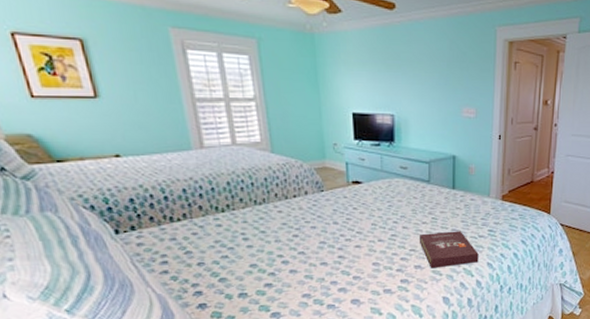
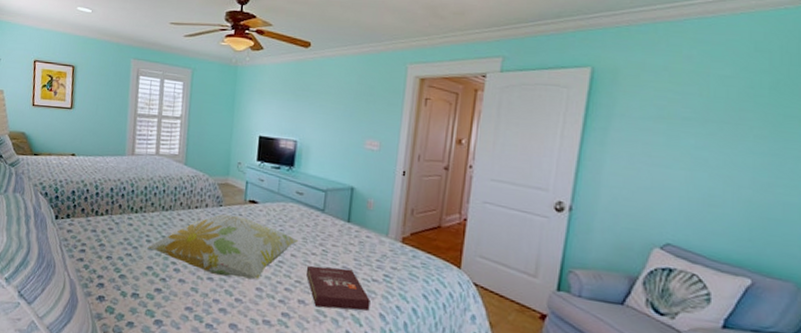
decorative pillow: none [246,198,409,260] -> present [147,214,299,280]

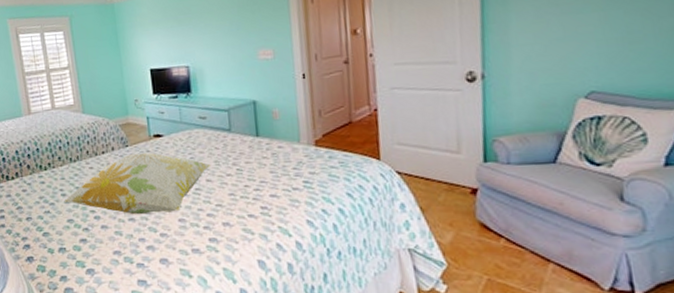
book: present [306,265,371,311] -> none [224,183,296,226]

